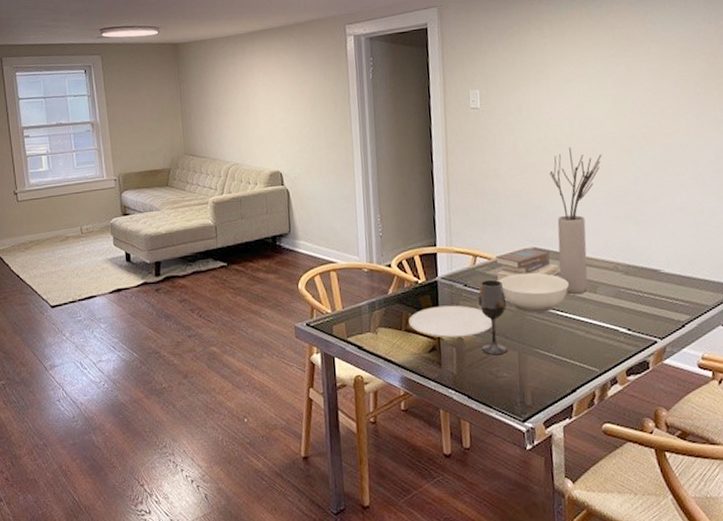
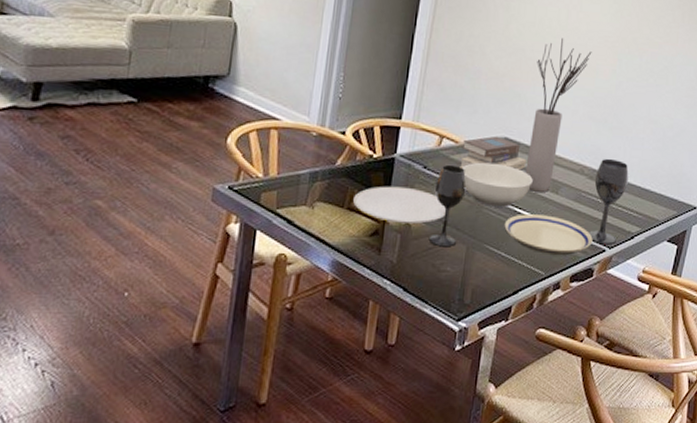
plate: none [549,314,642,352] -> present [504,214,593,255]
wine glass: none [630,252,667,336] -> present [588,158,629,245]

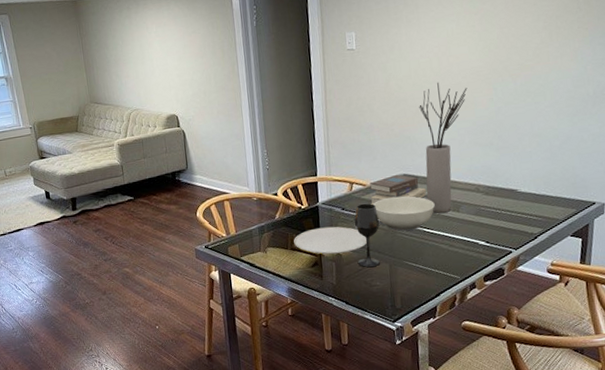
plate: present [504,214,593,255] -> none [417,230,499,262]
wine glass: present [588,158,629,245] -> none [490,174,523,247]

